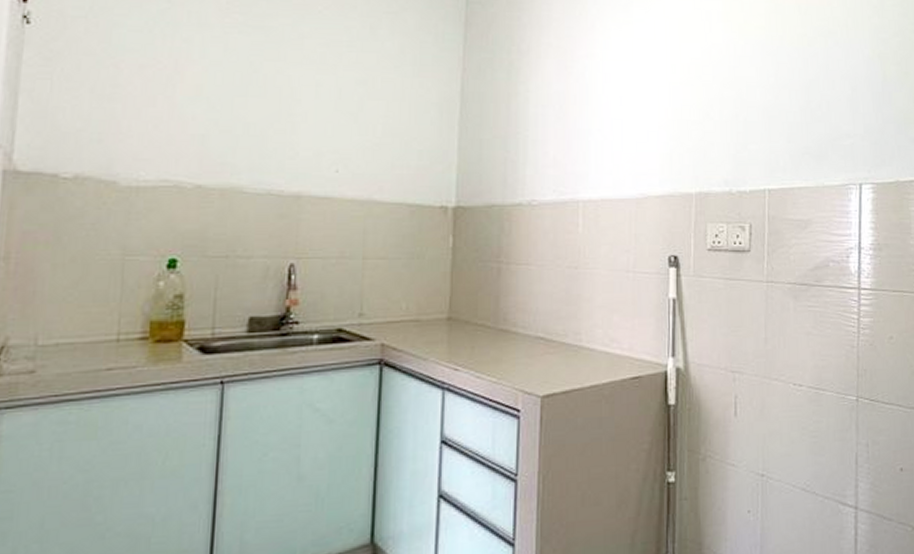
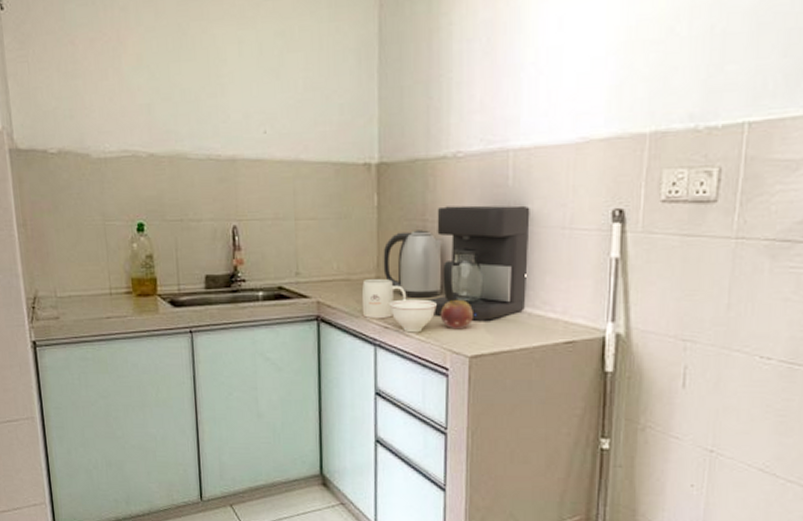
mug: none [430,320,479,361] -> present [361,279,407,319]
kettle: none [455,271,517,338] -> present [383,230,444,298]
bowl: none [460,339,511,374] -> present [389,299,438,333]
coffee maker: none [500,249,597,359] -> present [427,205,528,320]
fruit: none [512,339,545,369] -> present [440,300,473,330]

